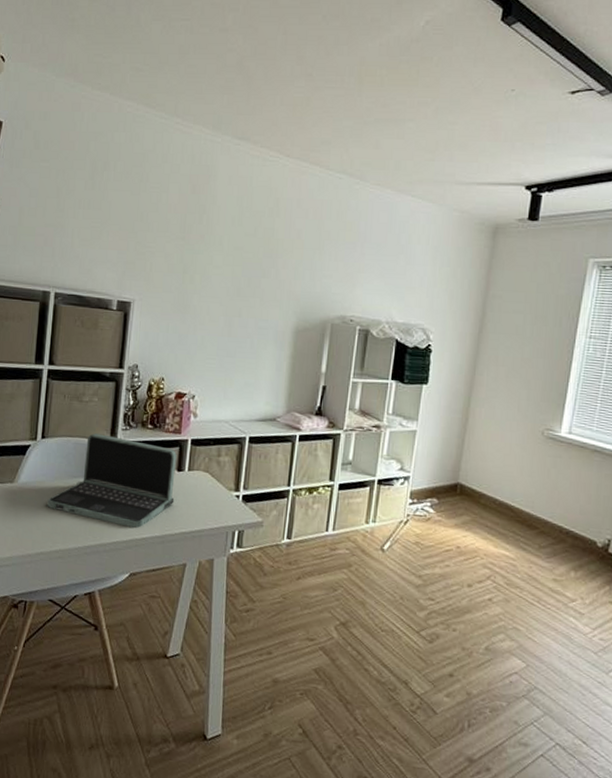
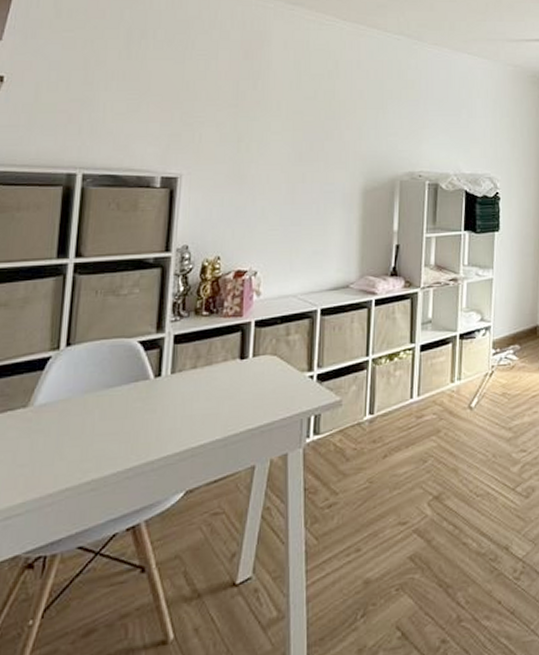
laptop: present [47,433,177,528] -> none [74,330,238,435]

